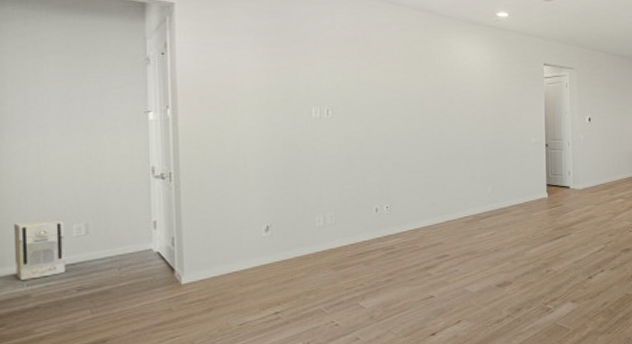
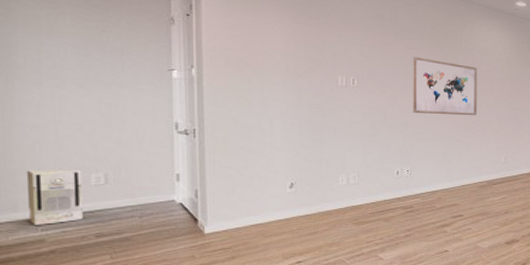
wall art: none [389,81,459,143] -> present [413,57,478,116]

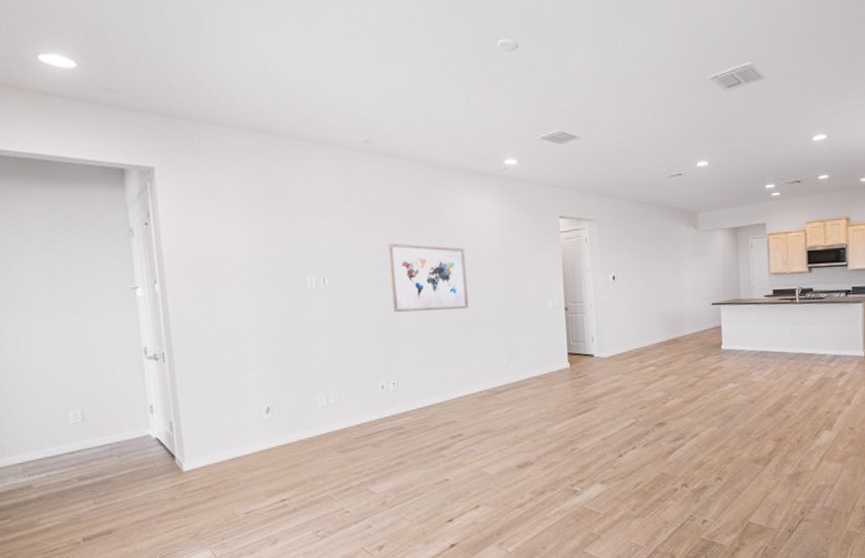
air purifier: present [26,168,83,225] -> none [9,405,65,470]

